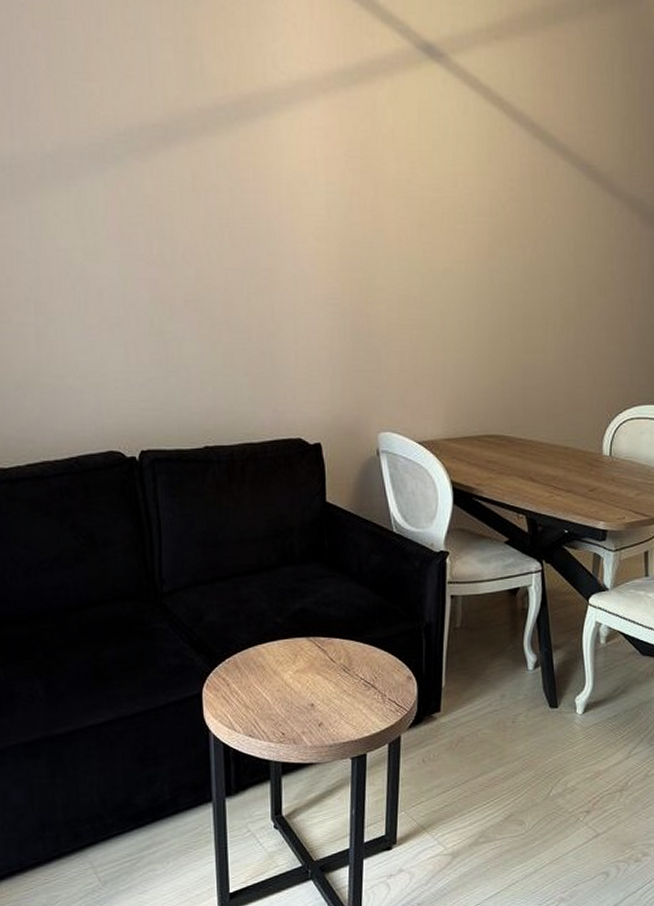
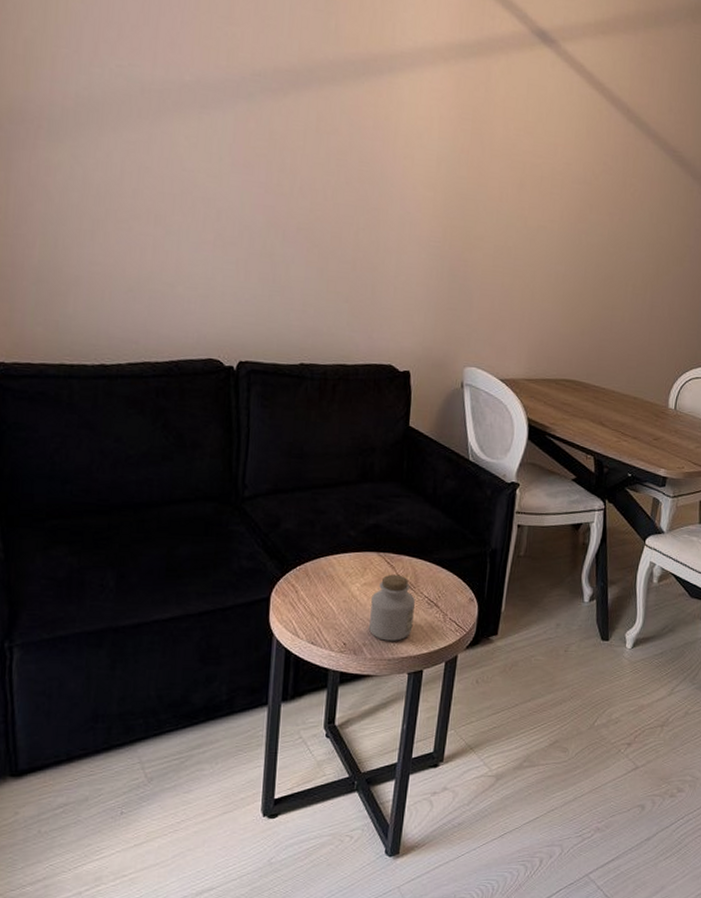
jar: none [306,658,351,727] -> present [369,574,415,641]

